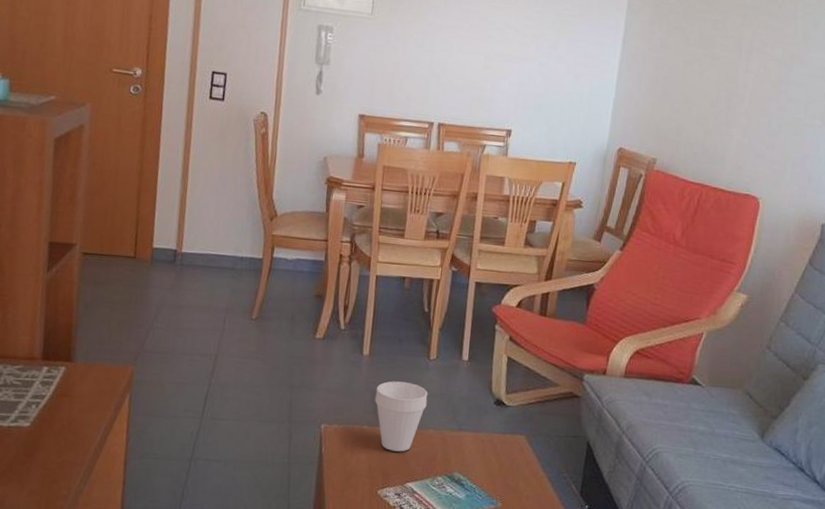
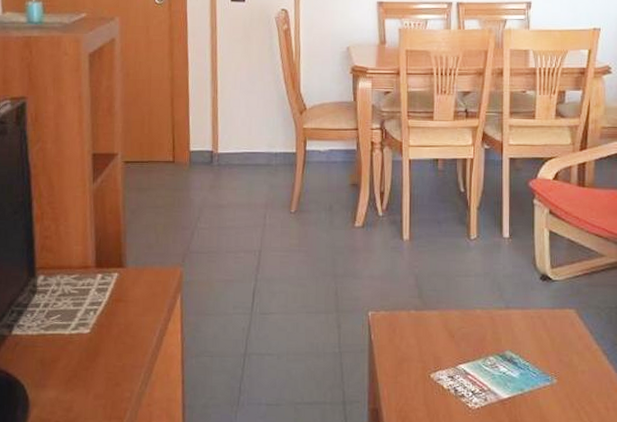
cup: present [374,381,428,452] -> none [419,263,472,334]

